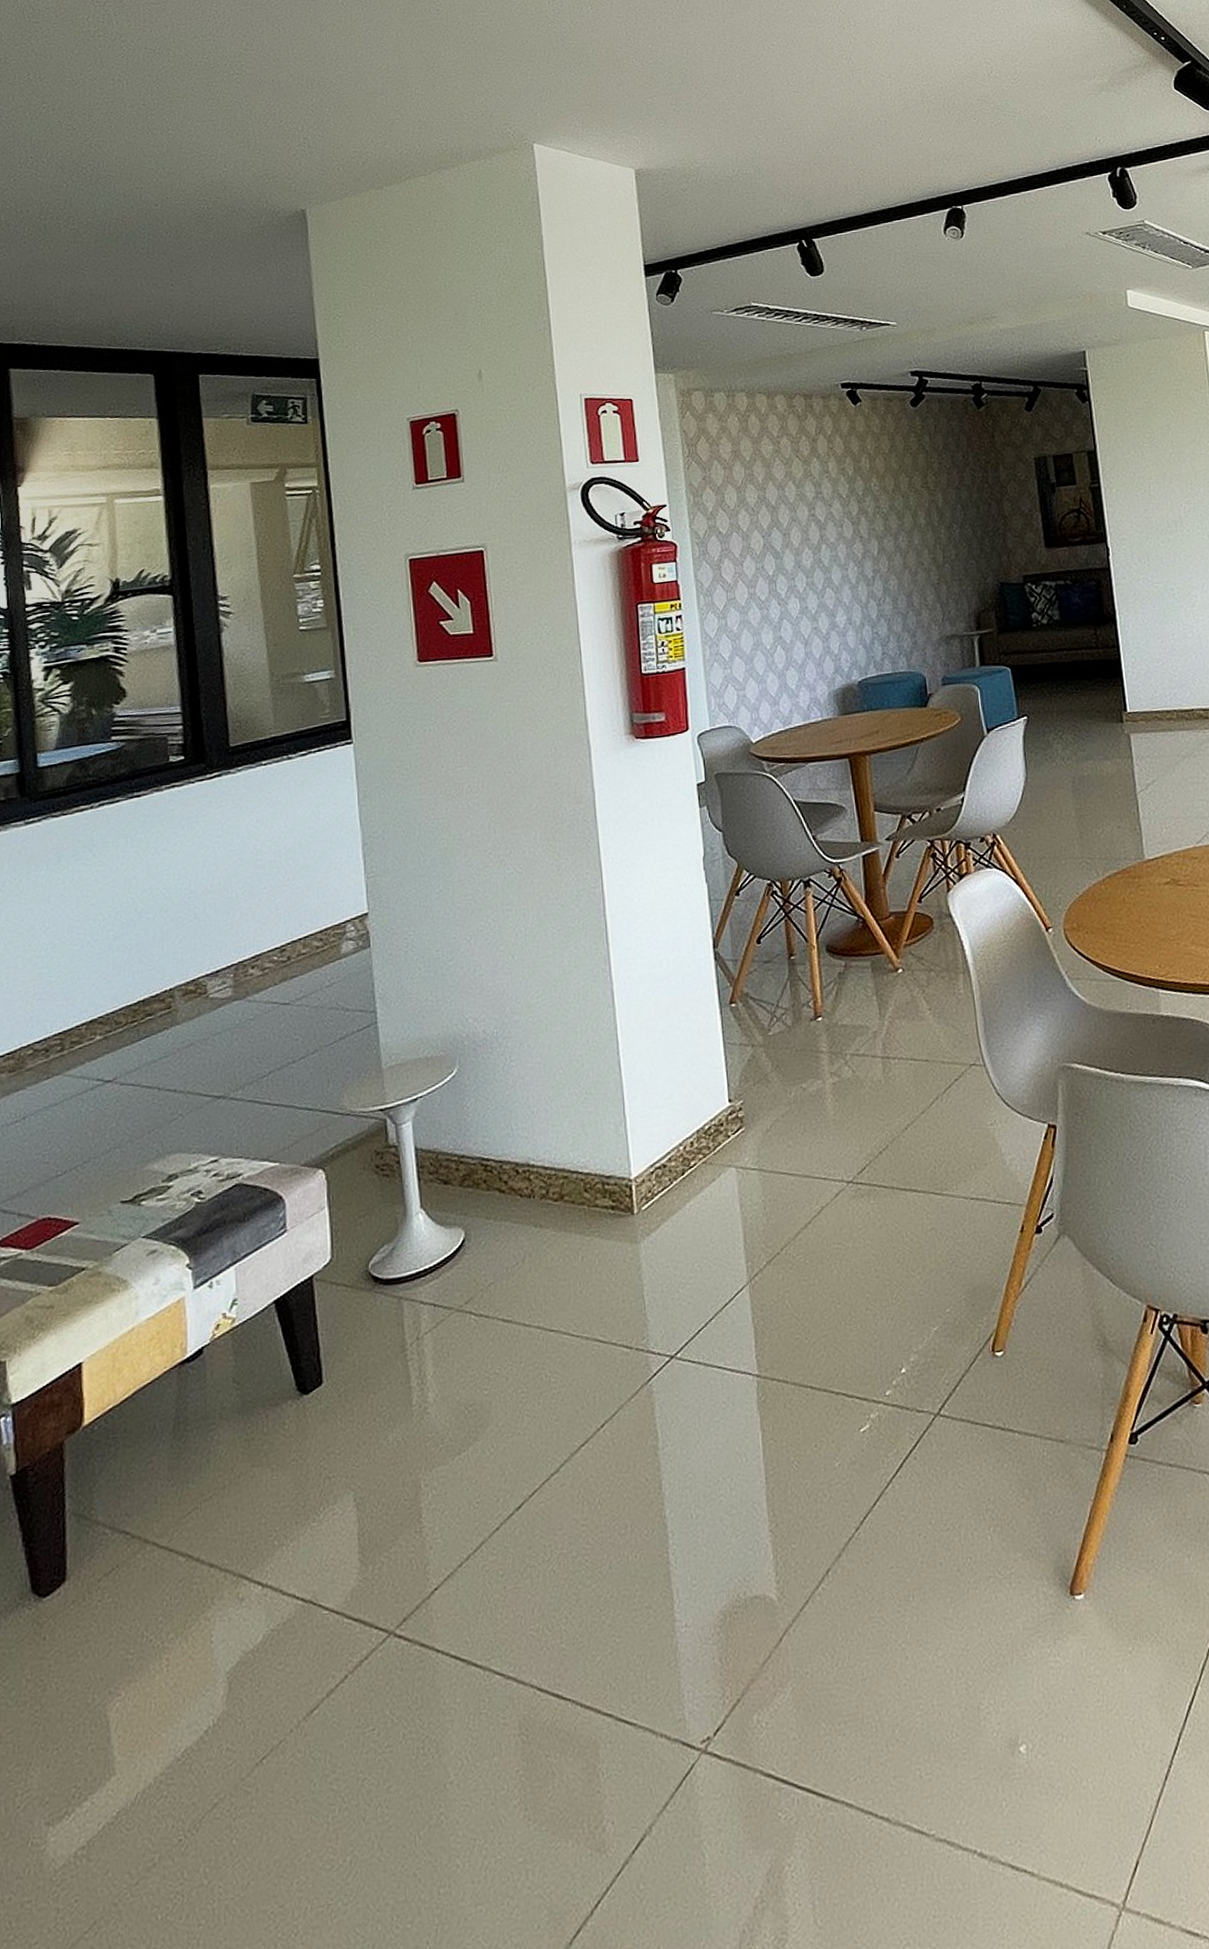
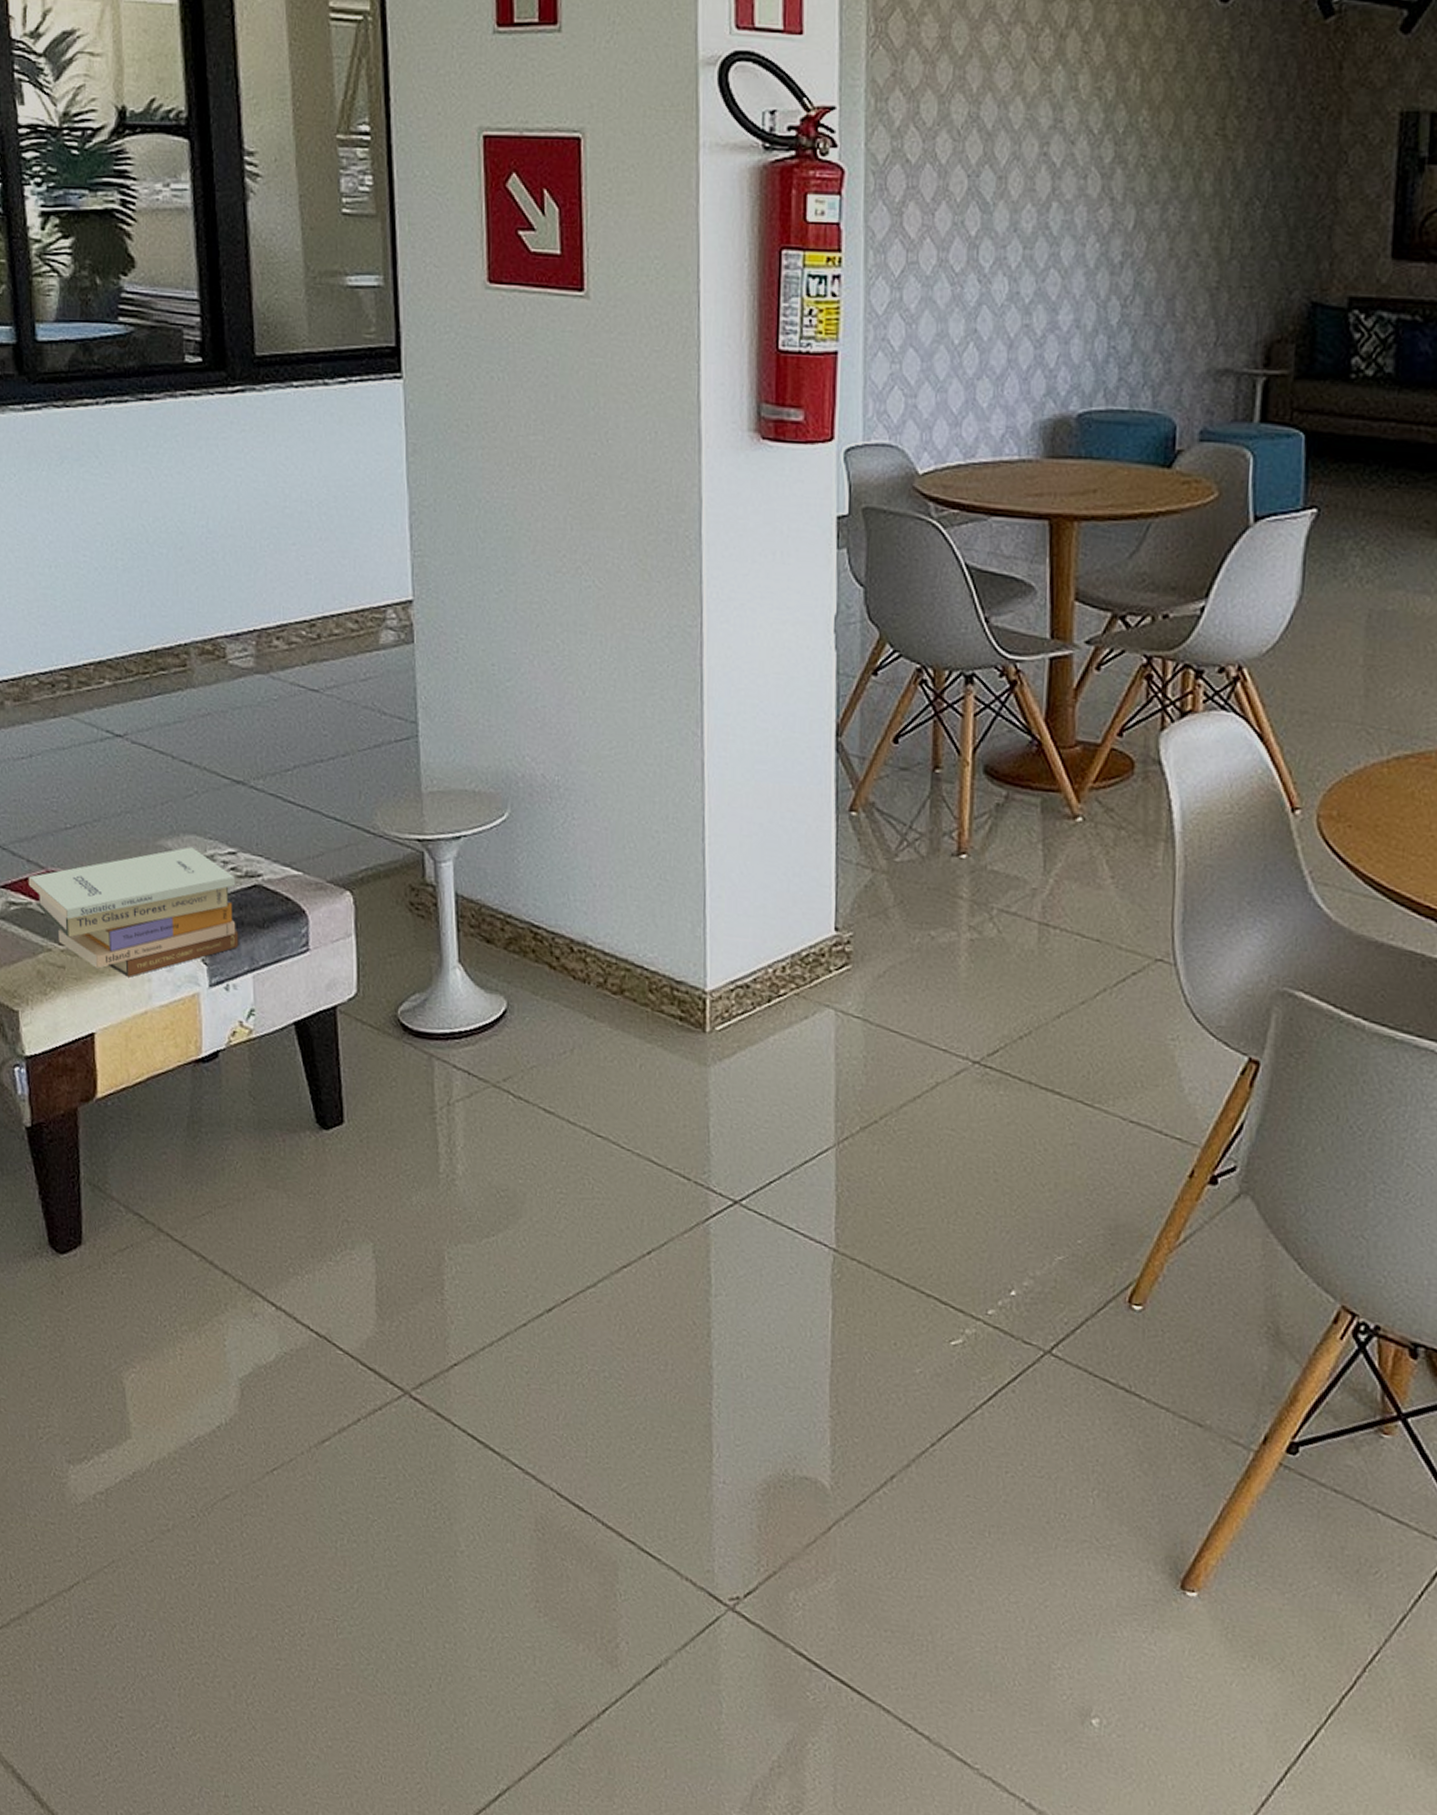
books: none [19,1164,222,1300] -> present [28,847,239,977]

